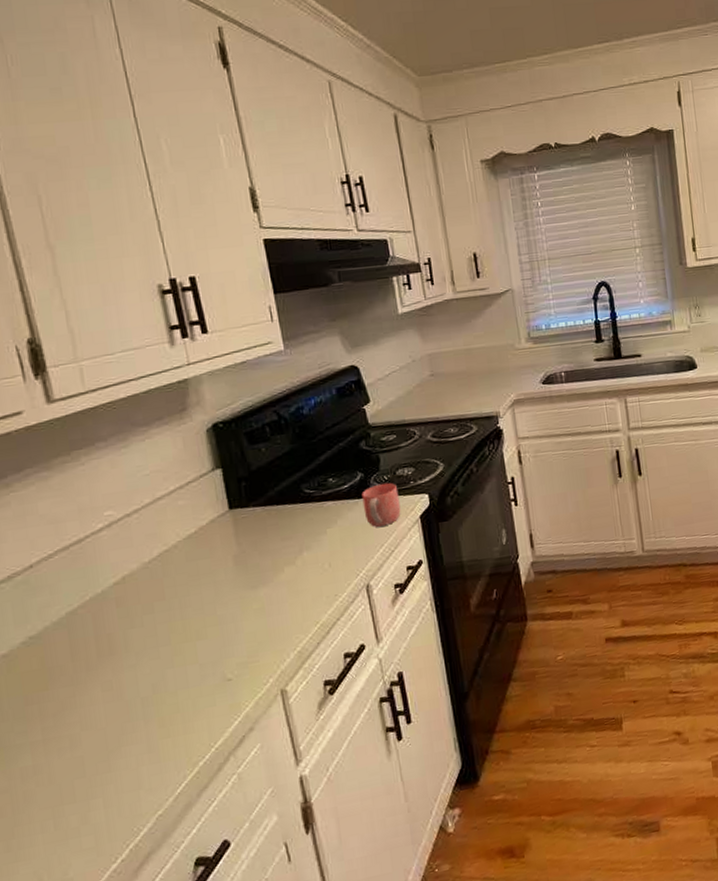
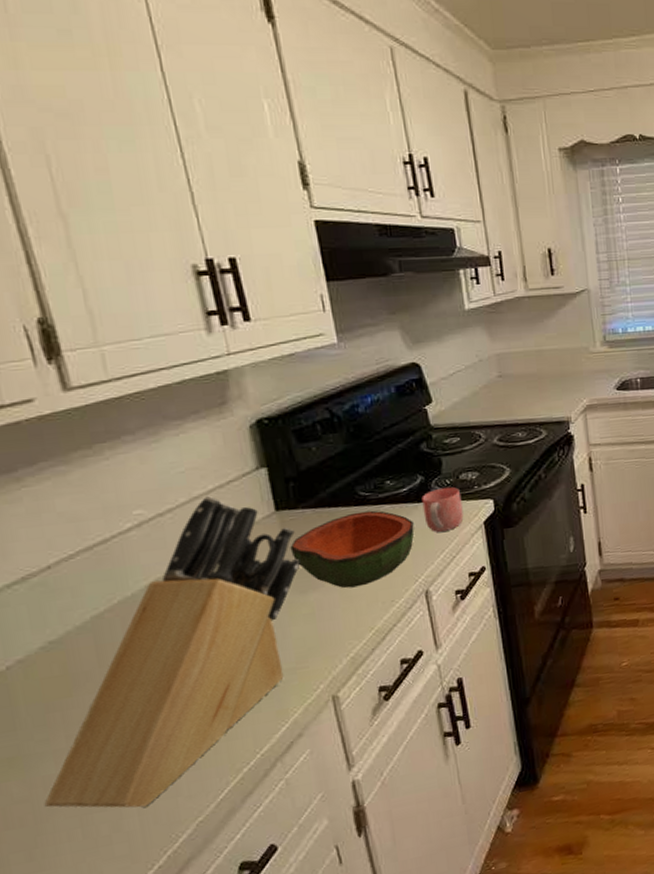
knife block: none [21,496,252,800] -> present [44,495,301,808]
bowl: none [242,507,356,583] -> present [290,510,415,589]

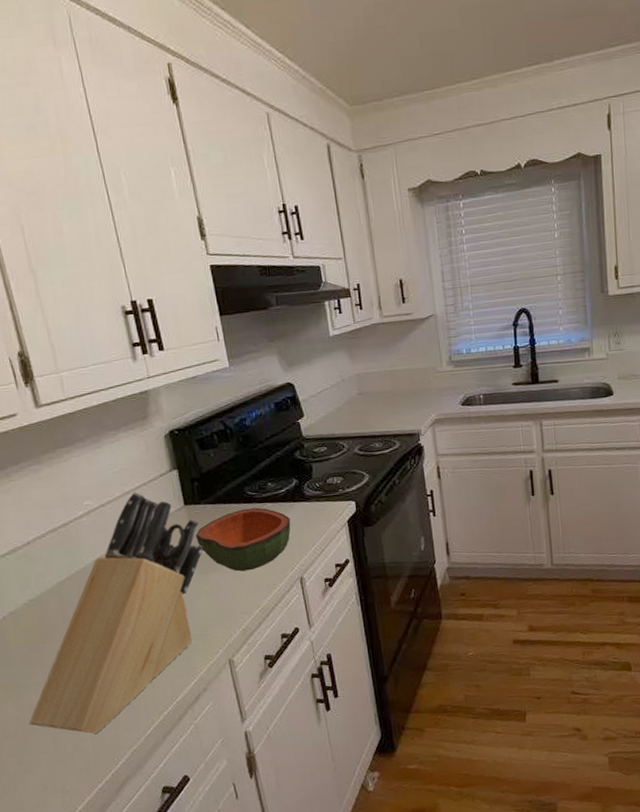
mug: present [421,487,464,532] -> none [296,489,331,528]

